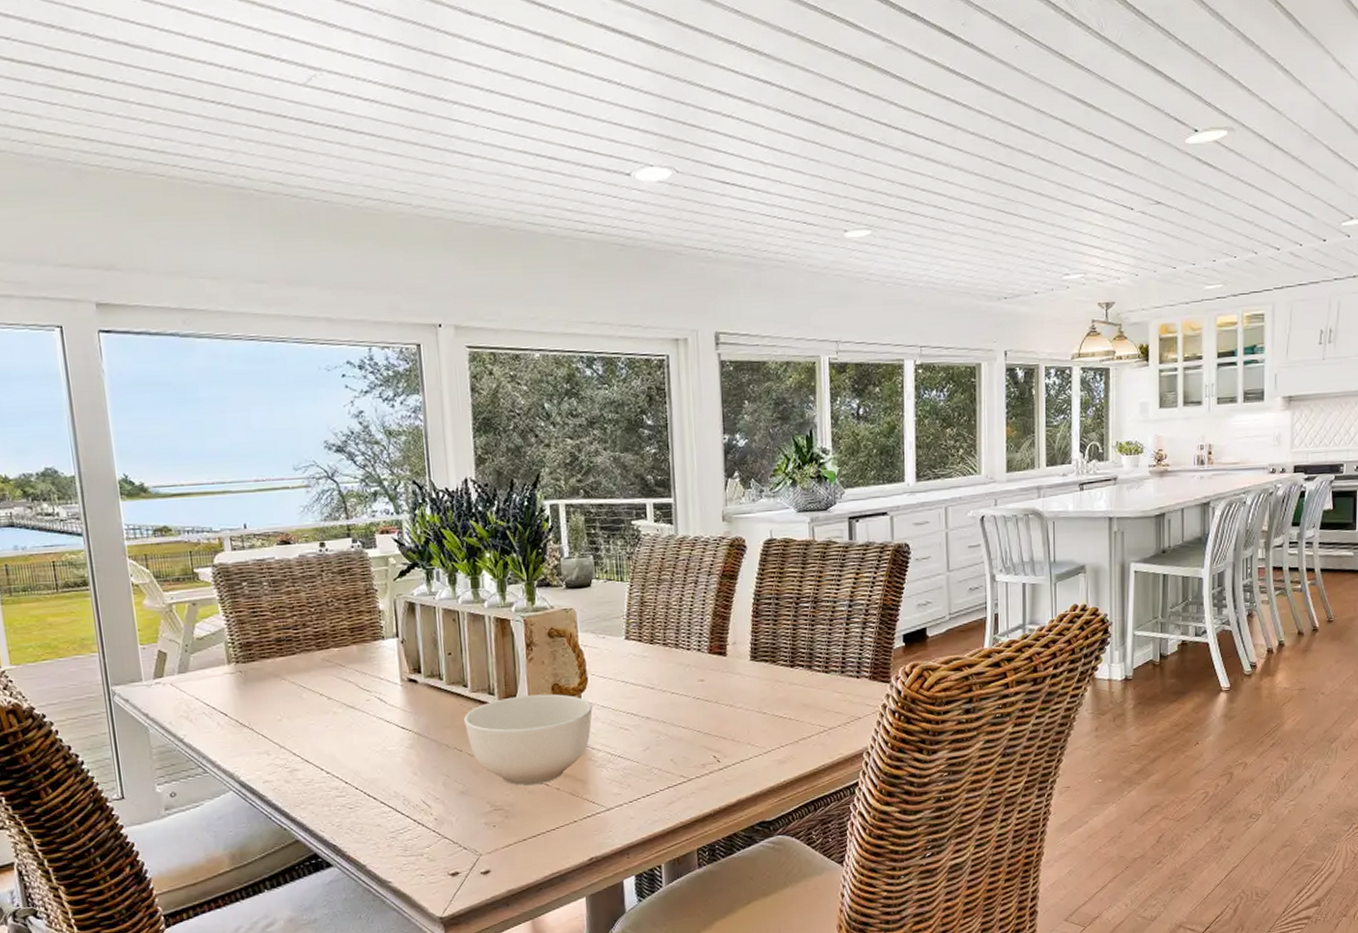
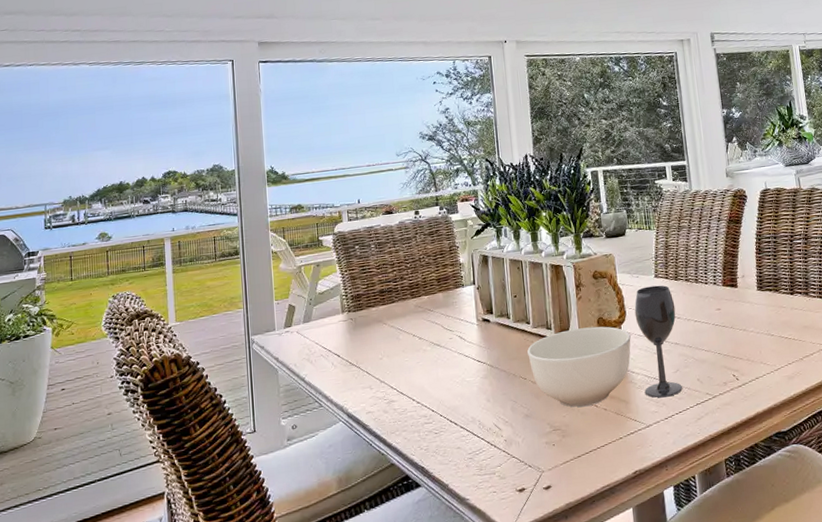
wine glass: none [598,648,652,779] -> present [634,285,682,398]

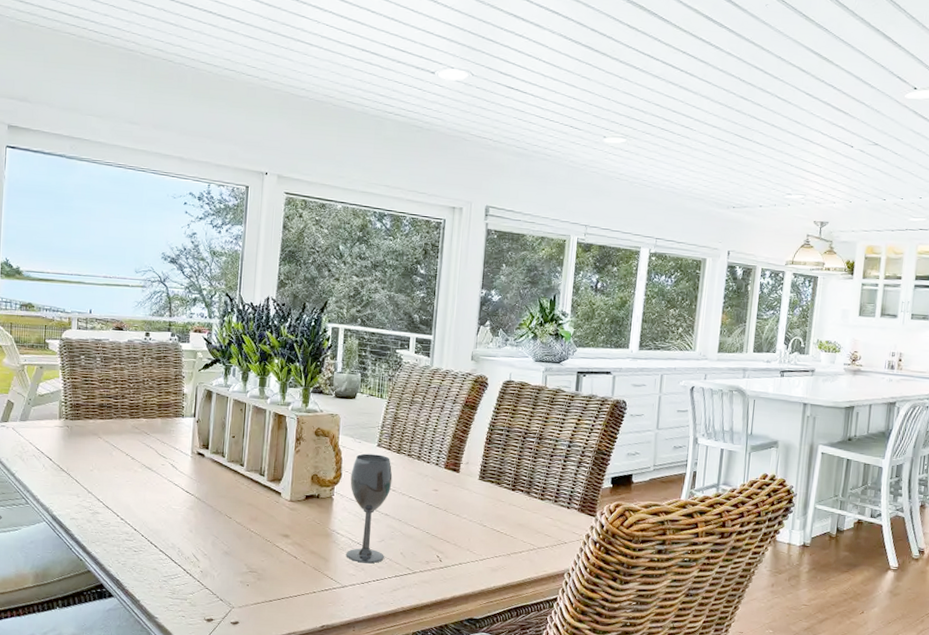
bowl: present [527,326,631,407] -> none [236,480,342,556]

